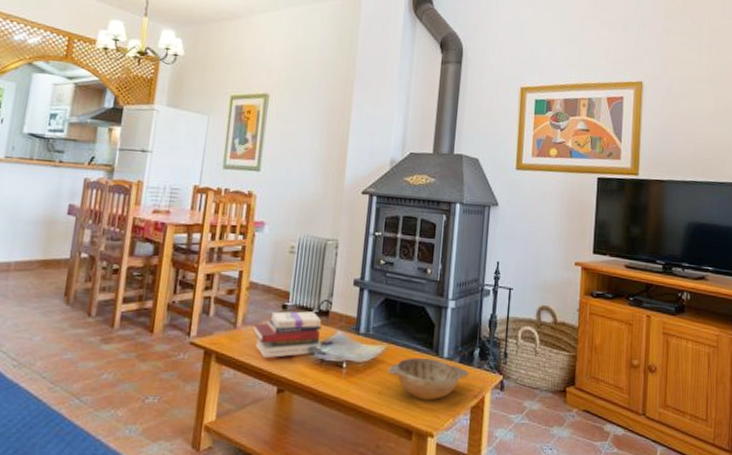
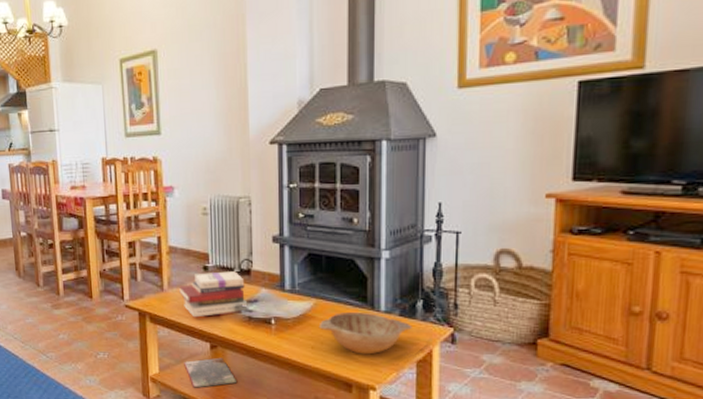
magazine: none [245,402,300,438] -> present [184,357,236,388]

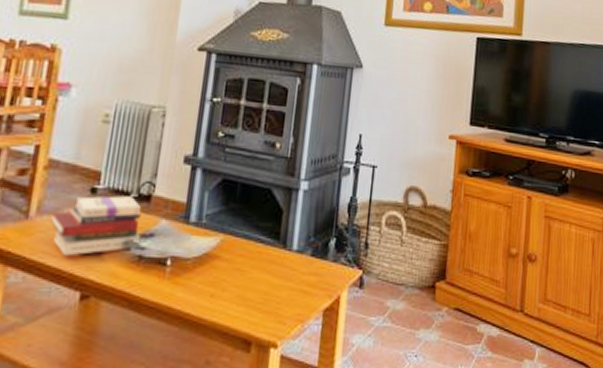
magazine: present [184,357,236,388] -> none [36,312,108,358]
decorative bowl: present [318,311,412,355] -> none [222,250,323,303]

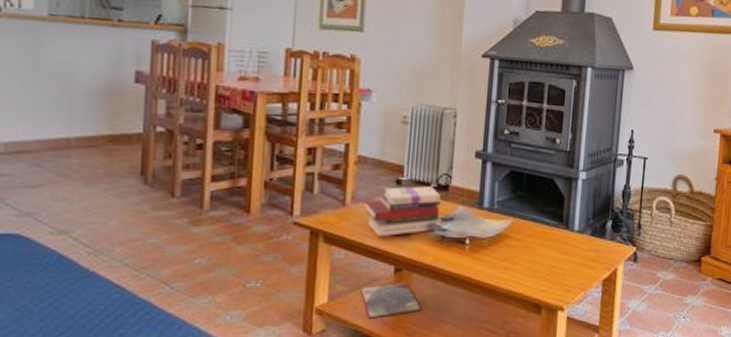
magazine: none [36,312,108,358] -> present [360,282,421,319]

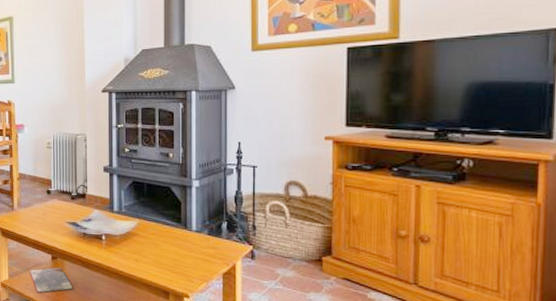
books: present [364,186,443,237] -> none [27,195,83,233]

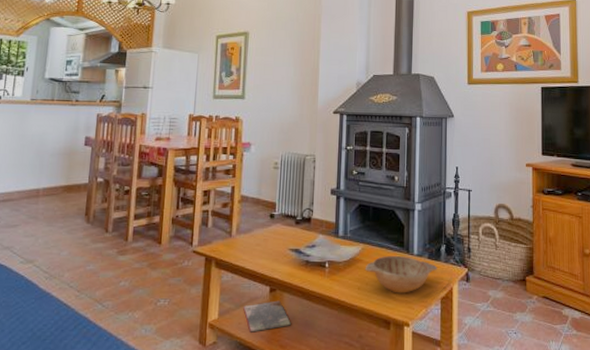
decorative bowl: none [141,230,219,267] -> present [364,255,438,293]

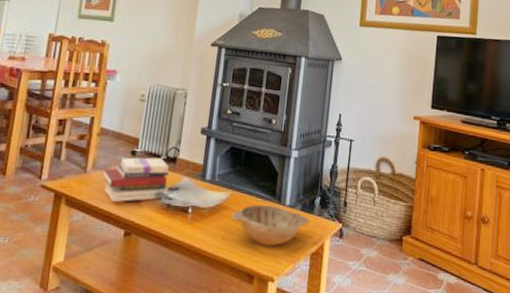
magazine: present [243,300,291,332] -> none [93,245,145,279]
books: none [246,219,307,262] -> present [102,157,169,203]

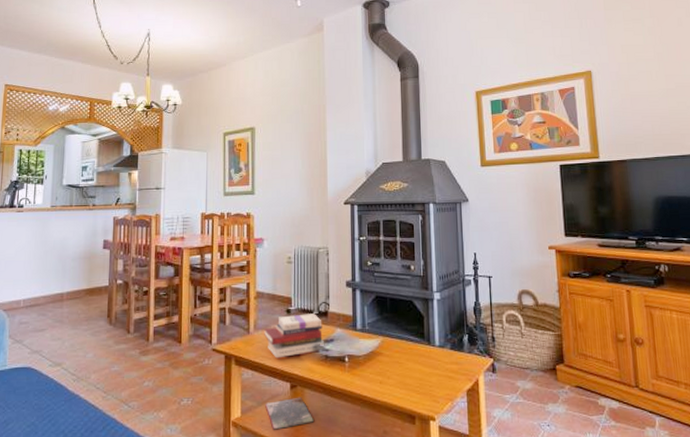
magazine: none [93,245,145,279] -> present [265,397,314,430]
decorative bowl: present [231,204,310,246] -> none [385,347,461,387]

